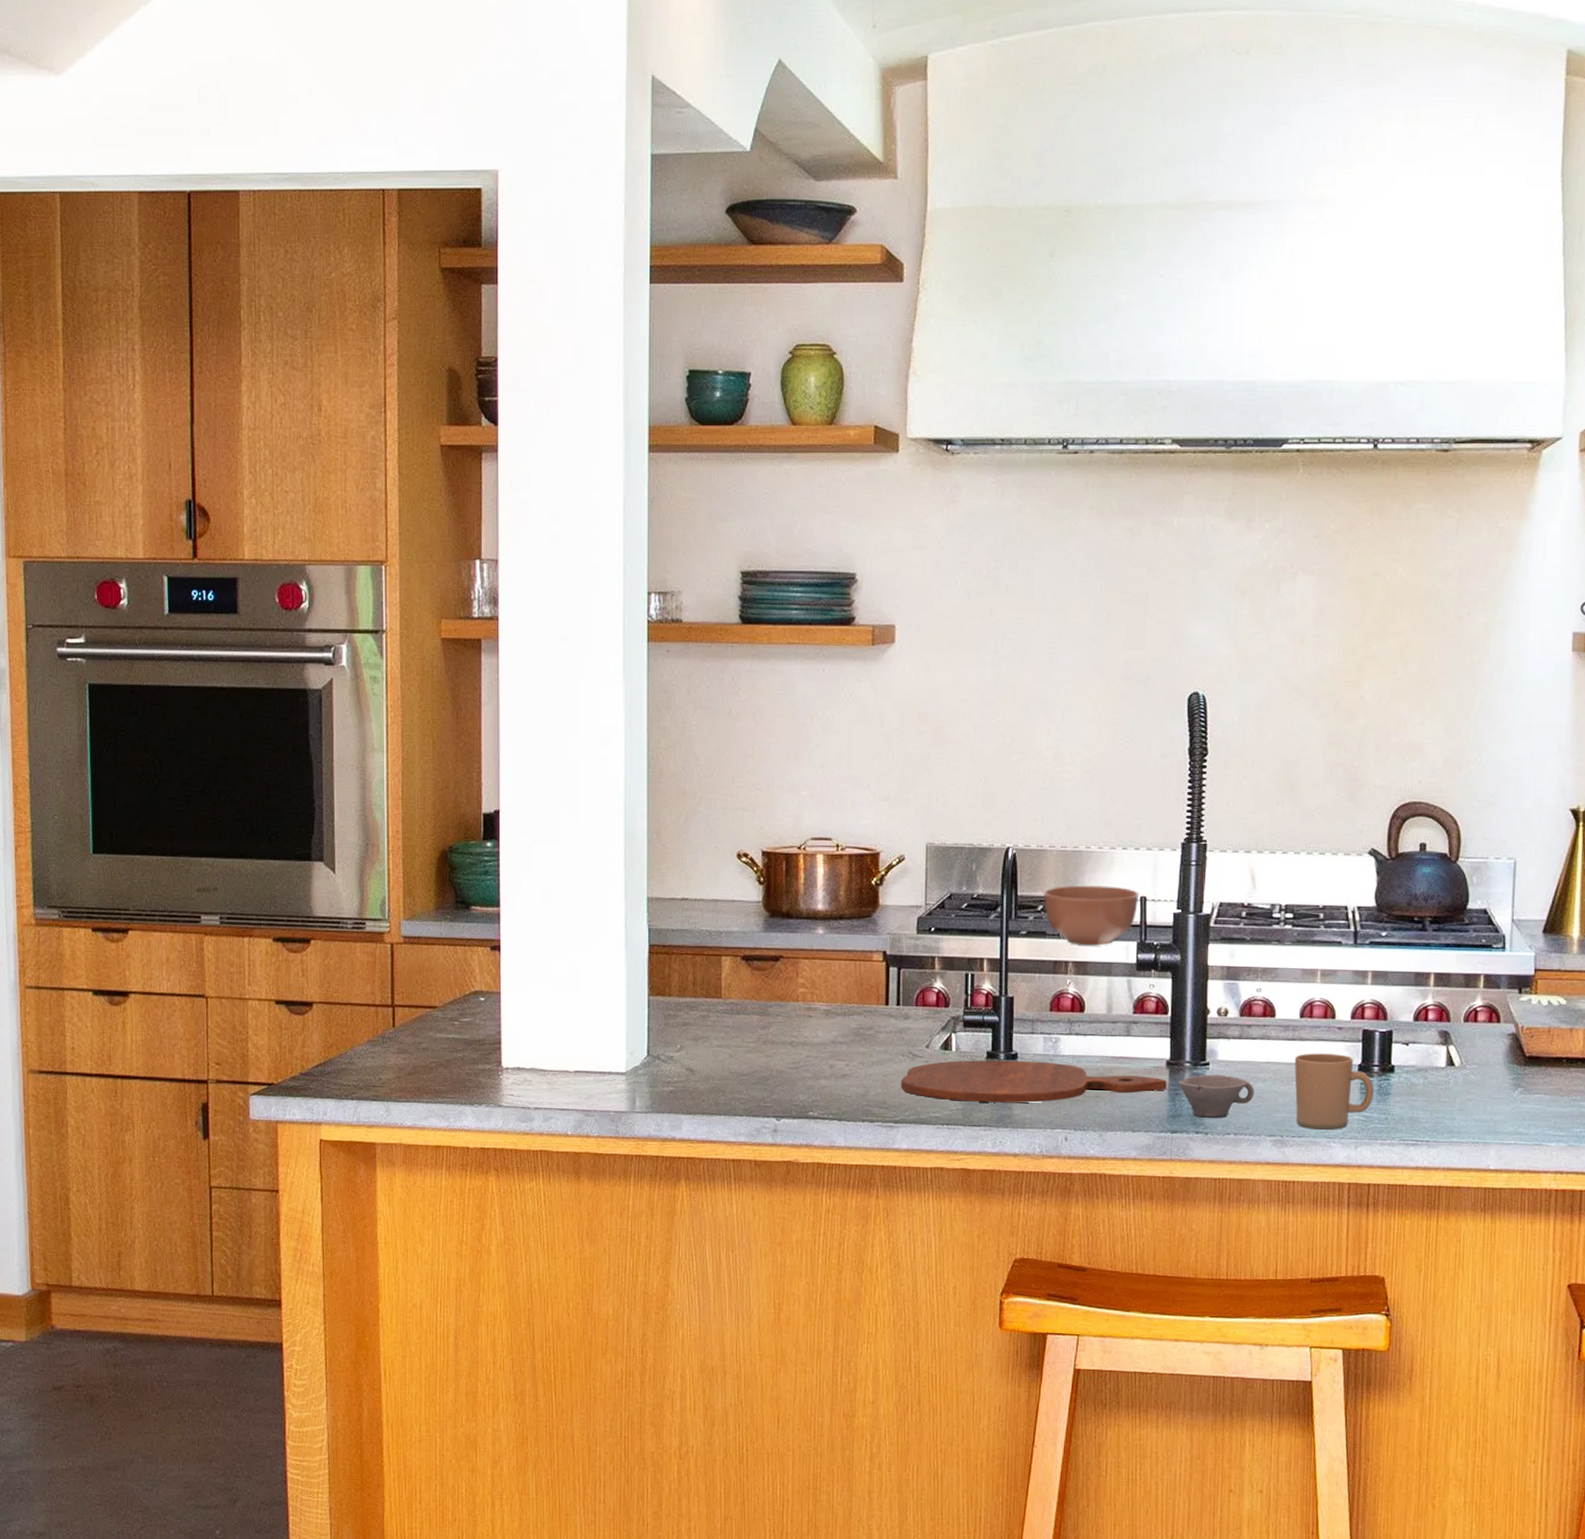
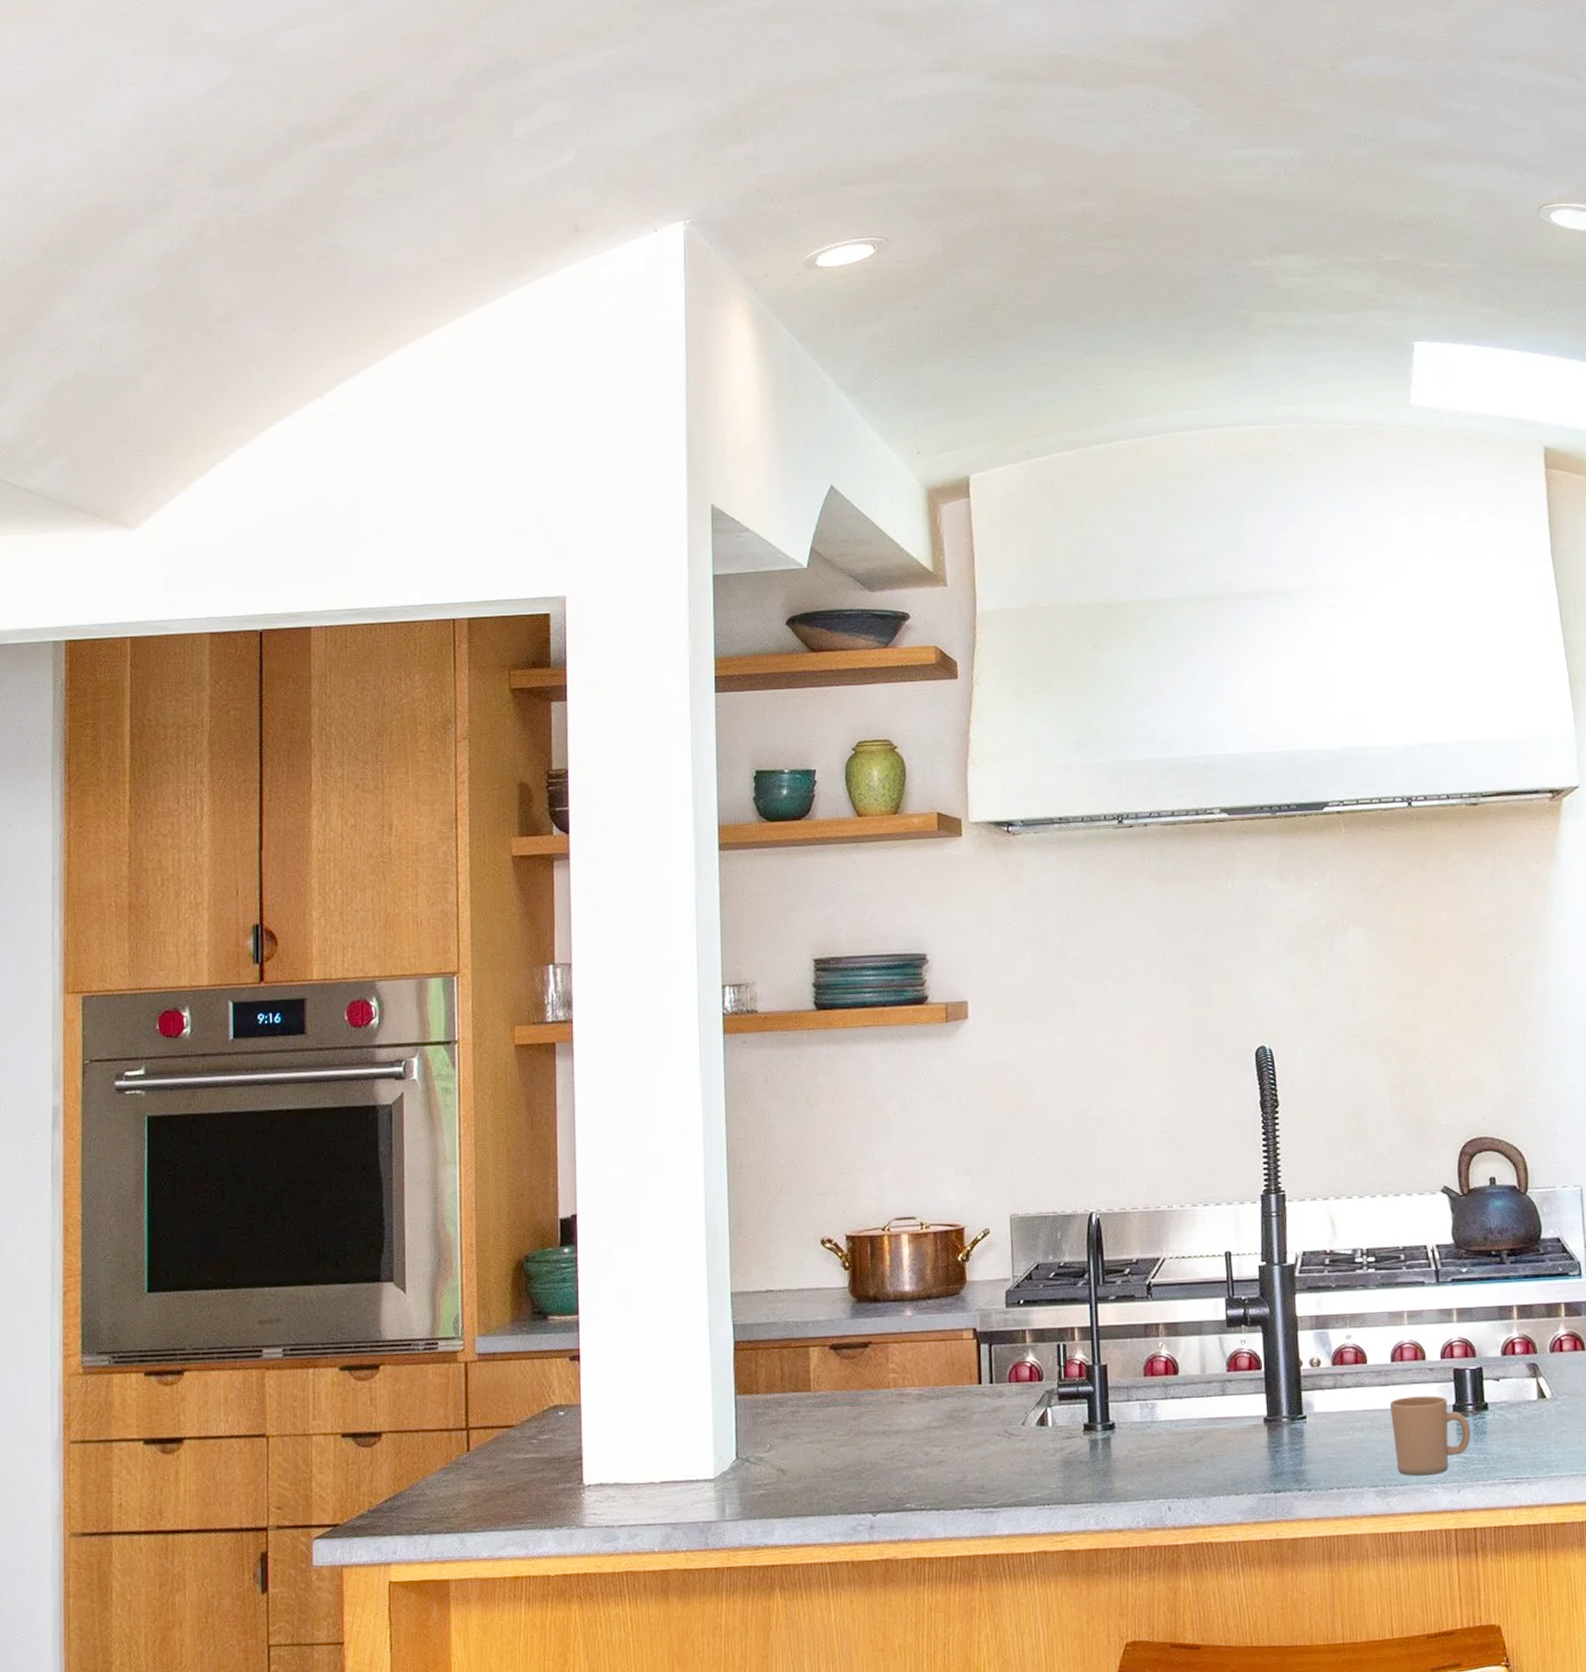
cutting board: present [901,1059,1167,1103] -> none [999,1429,1266,1479]
bowl: present [1043,885,1140,946] -> none [1129,1243,1224,1306]
cup: present [1178,1074,1254,1119] -> none [1277,1427,1354,1475]

